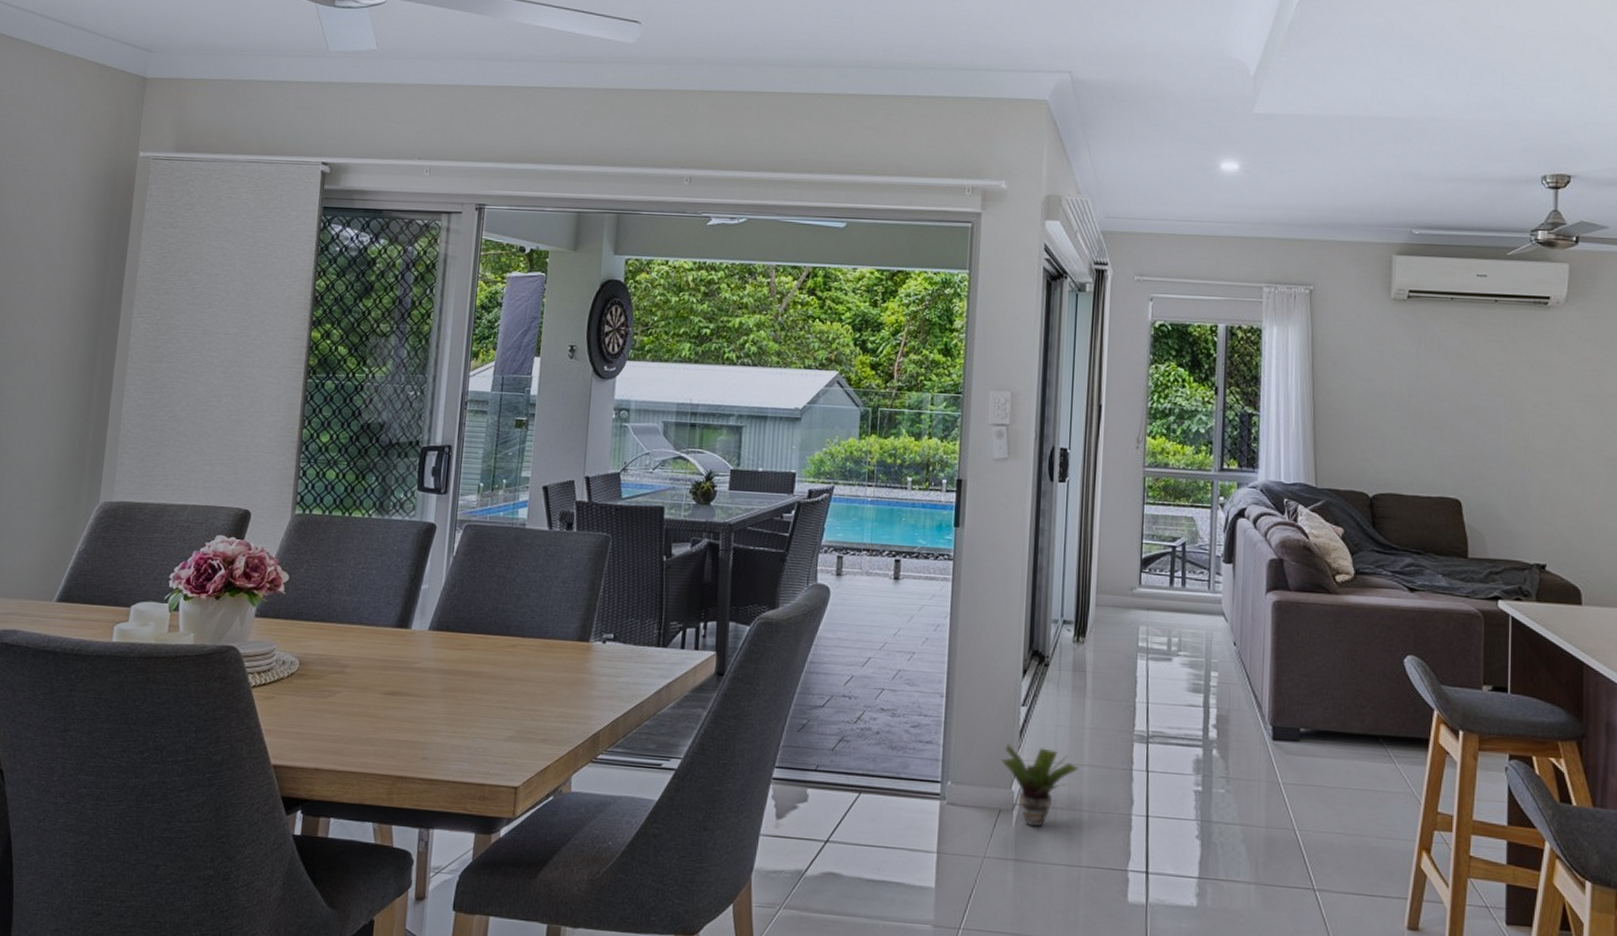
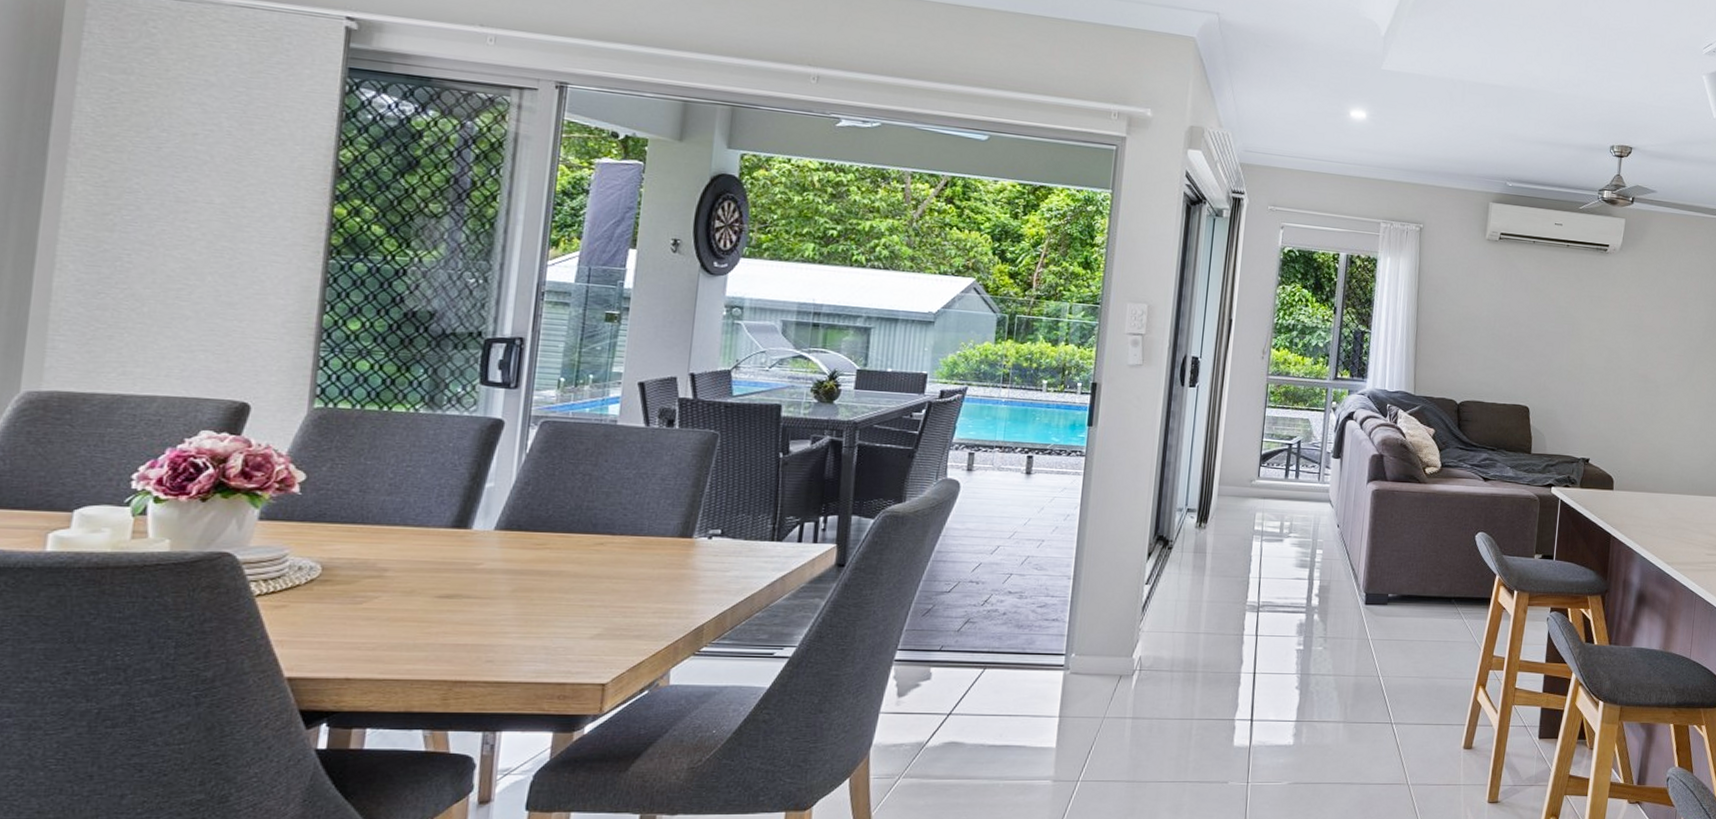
potted plant: present [1000,743,1079,828] -> none [1123,618,1196,689]

